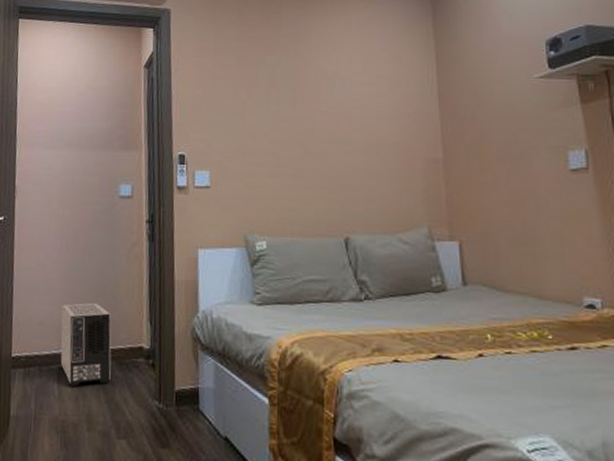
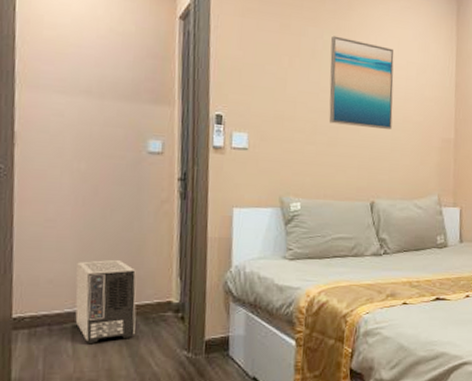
wall art: none [289,60,364,155] -> present [329,35,394,130]

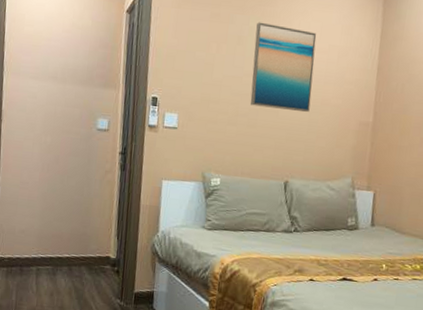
air purifier: present [75,259,137,343] -> none [39,217,84,285]

